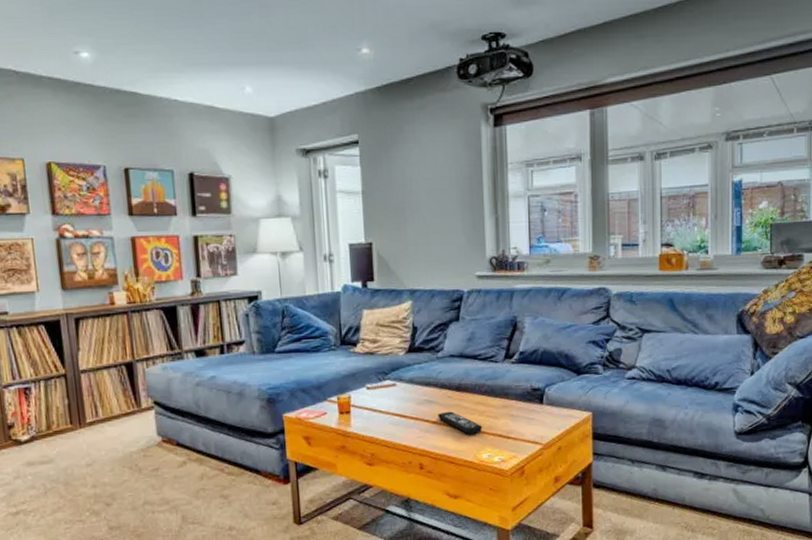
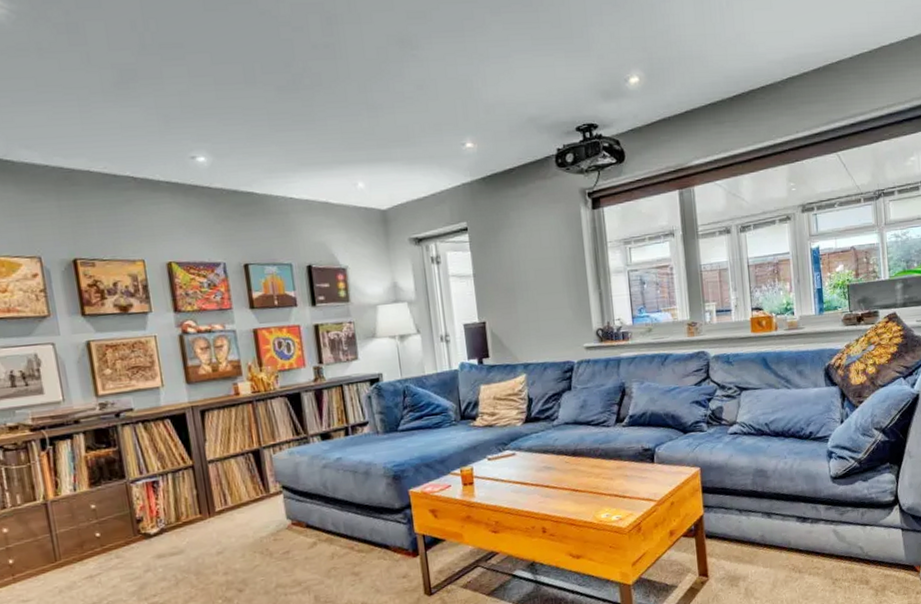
remote control: present [438,411,483,434] -> none [556,475,600,496]

